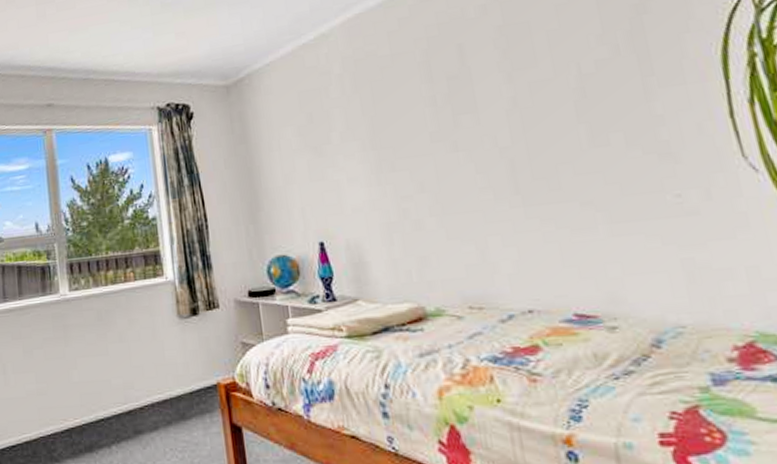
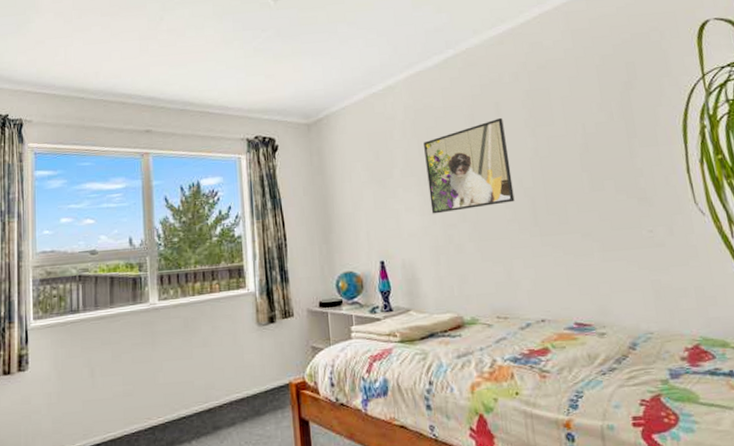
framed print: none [367,63,488,184] -> present [424,118,515,214]

